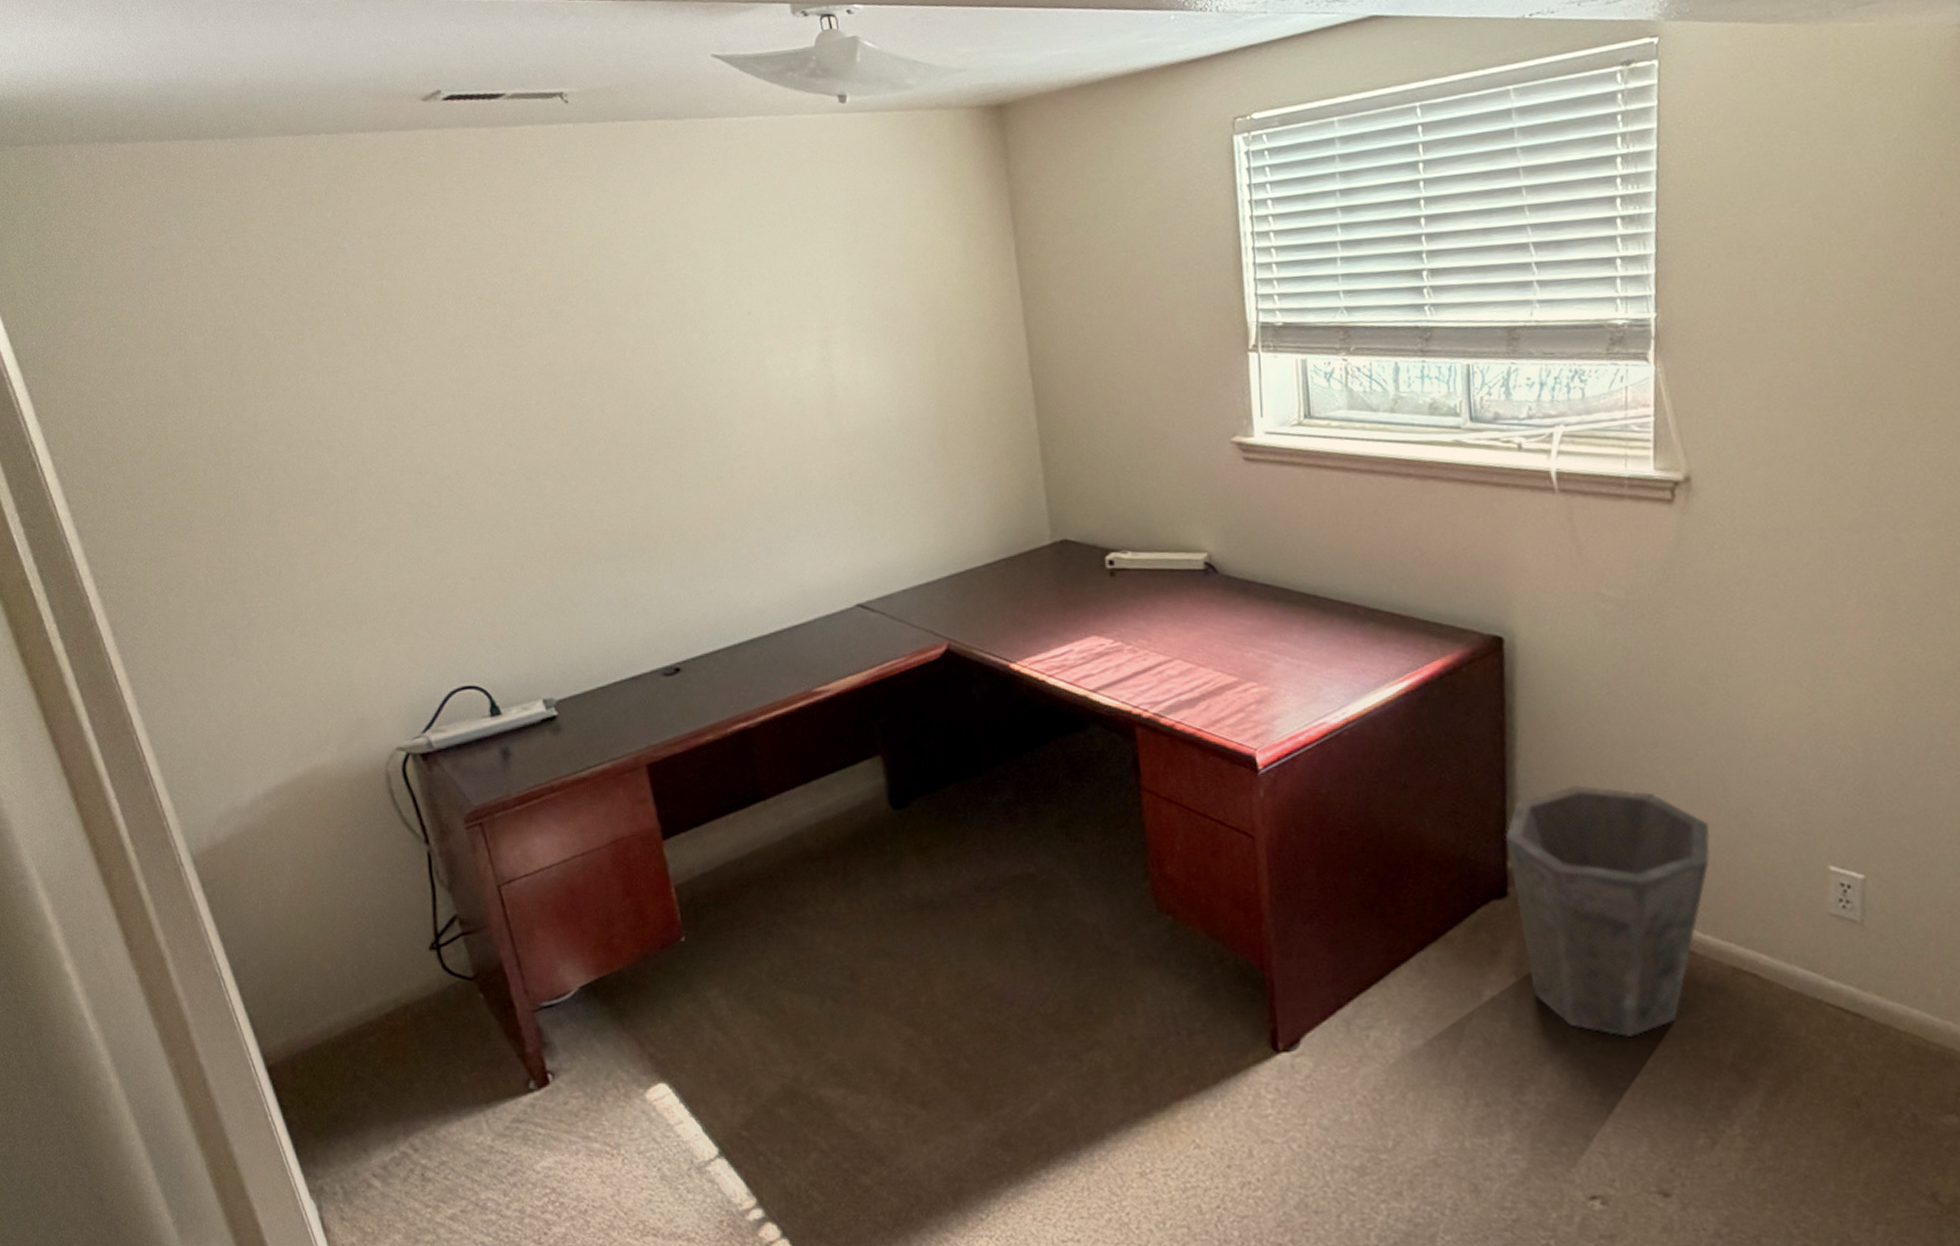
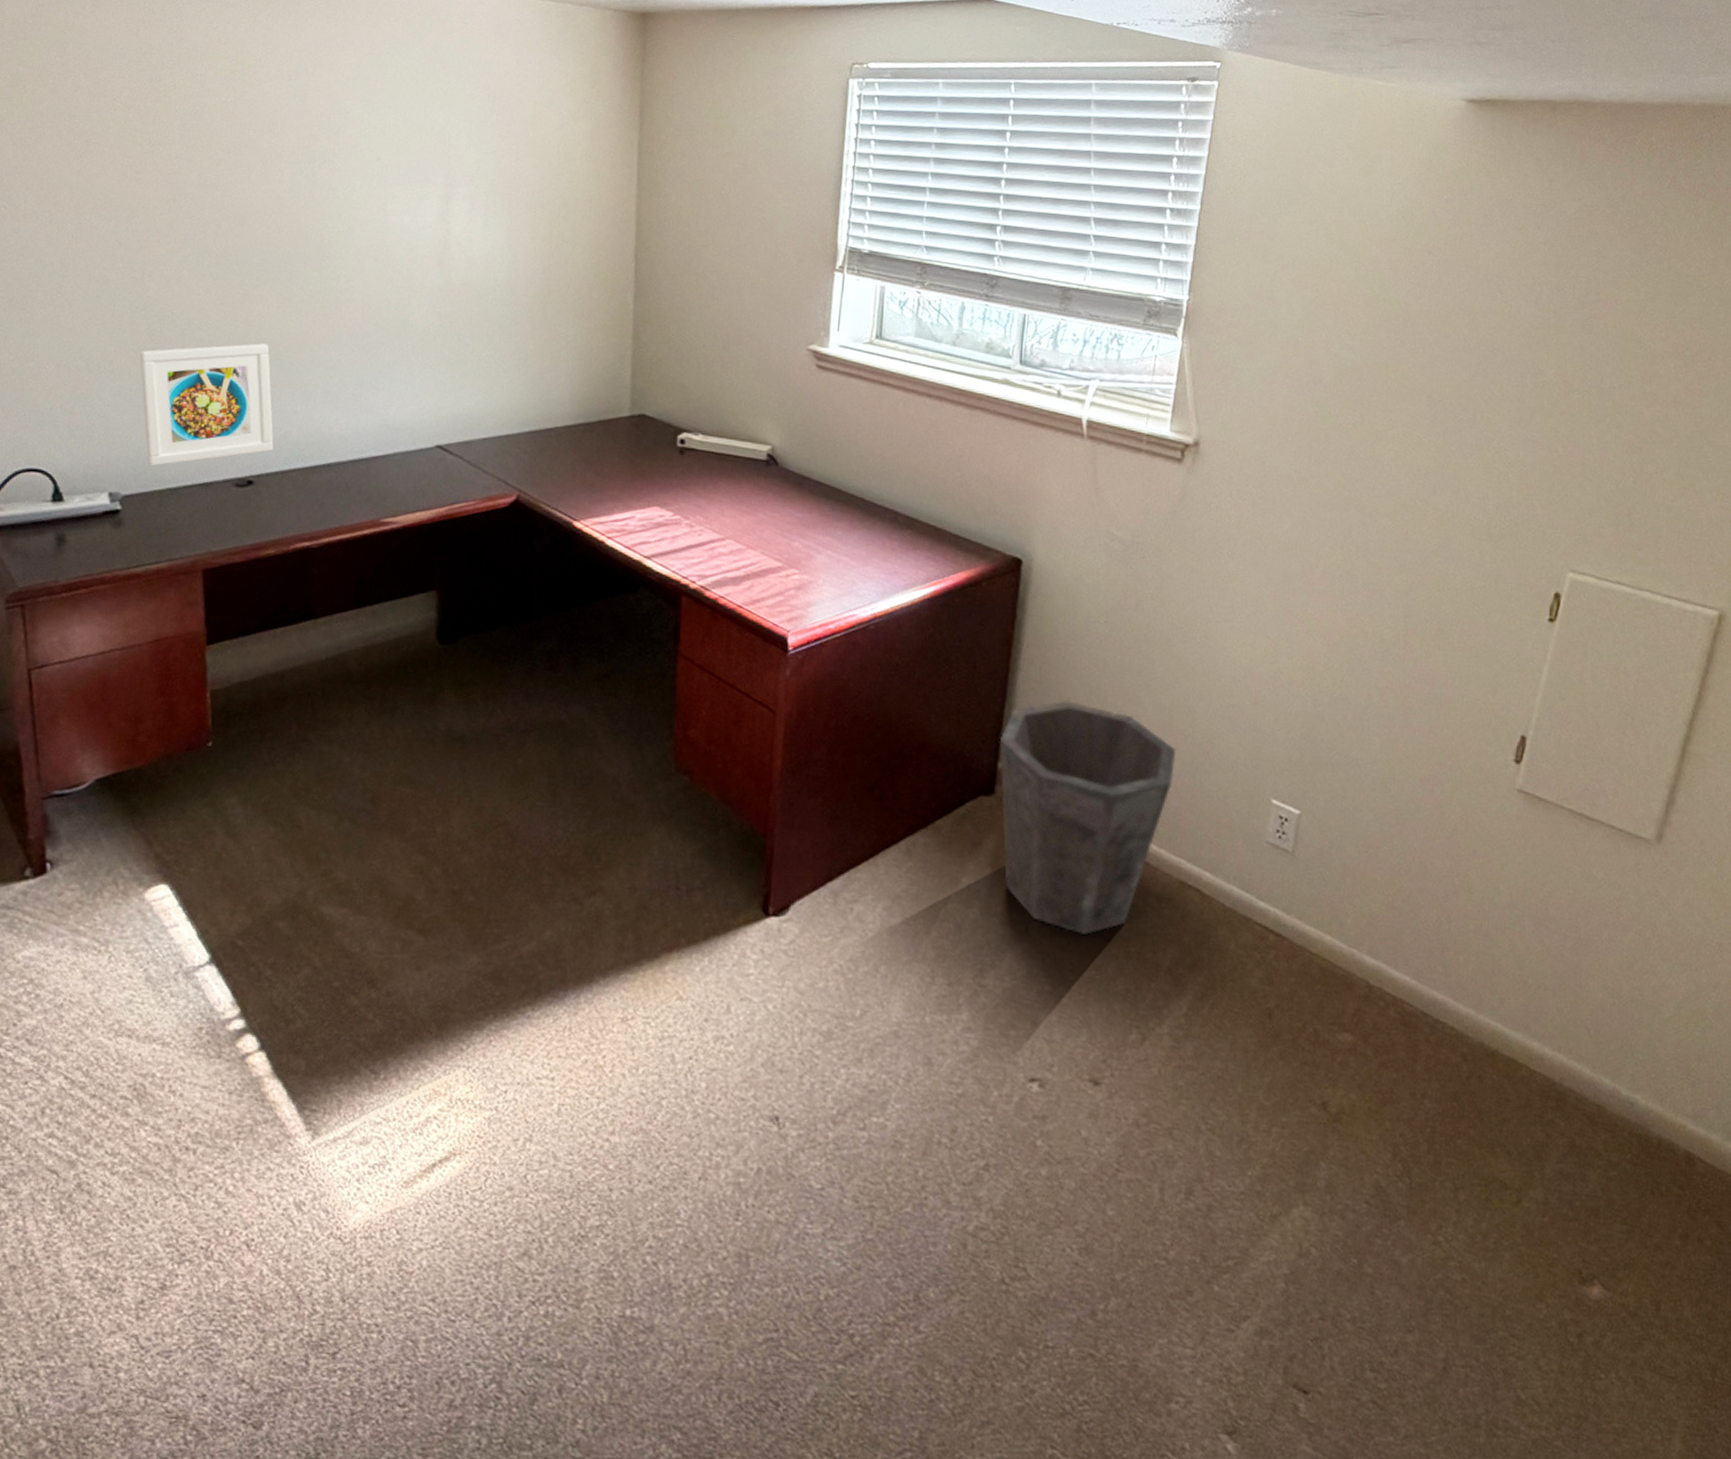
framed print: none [548,525,695,667] -> present [139,343,274,466]

